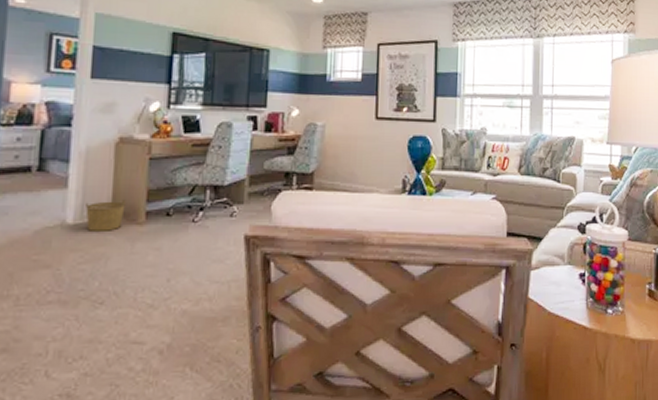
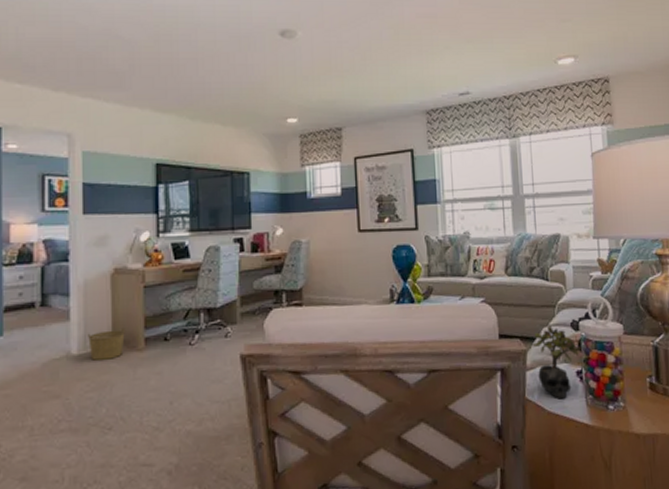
succulent plant: none [539,227,586,301] -> present [532,325,581,400]

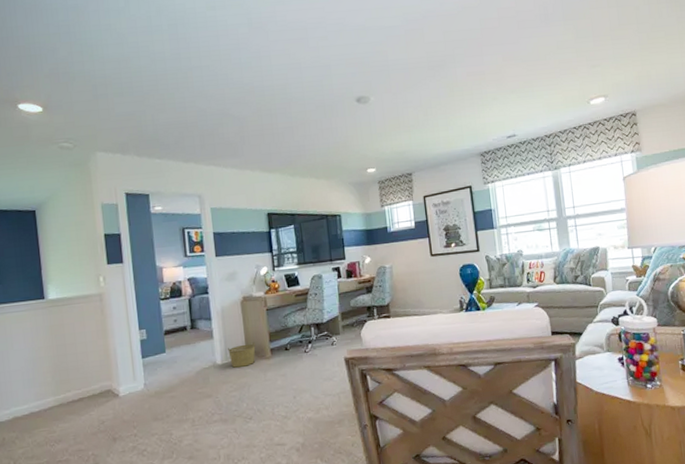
succulent plant: present [532,325,581,400] -> none [580,322,622,382]

